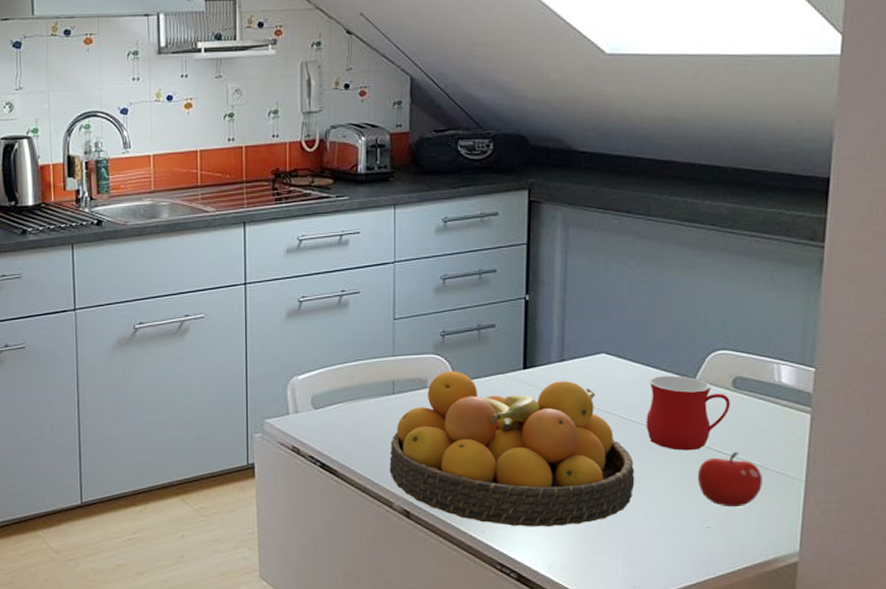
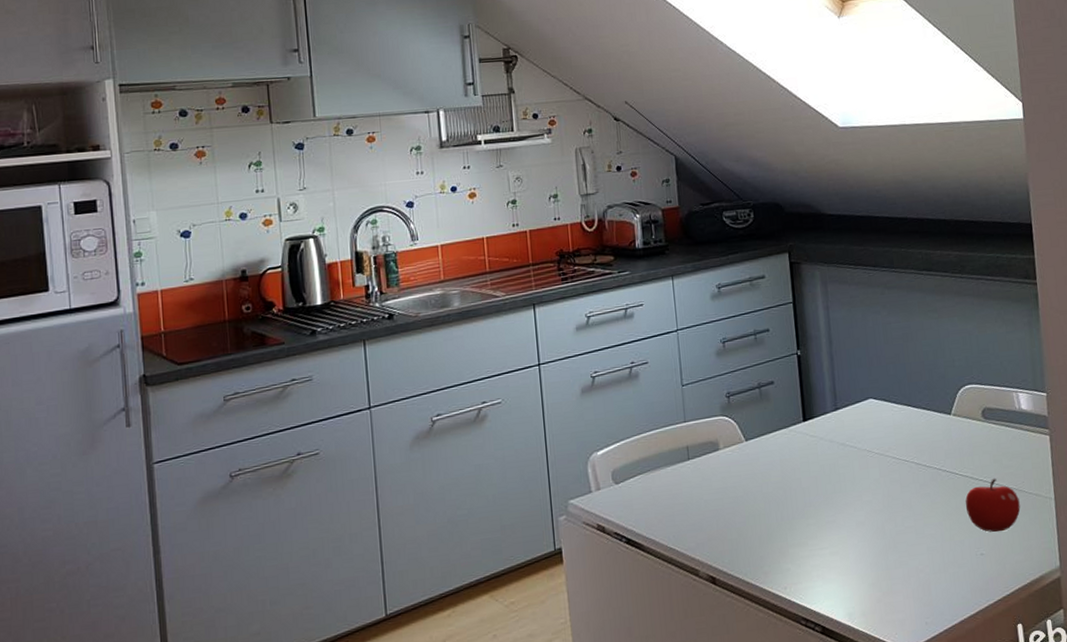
fruit bowl: present [389,371,635,527] -> none [690,428,914,579]
mug: present [646,375,730,451] -> none [913,412,983,484]

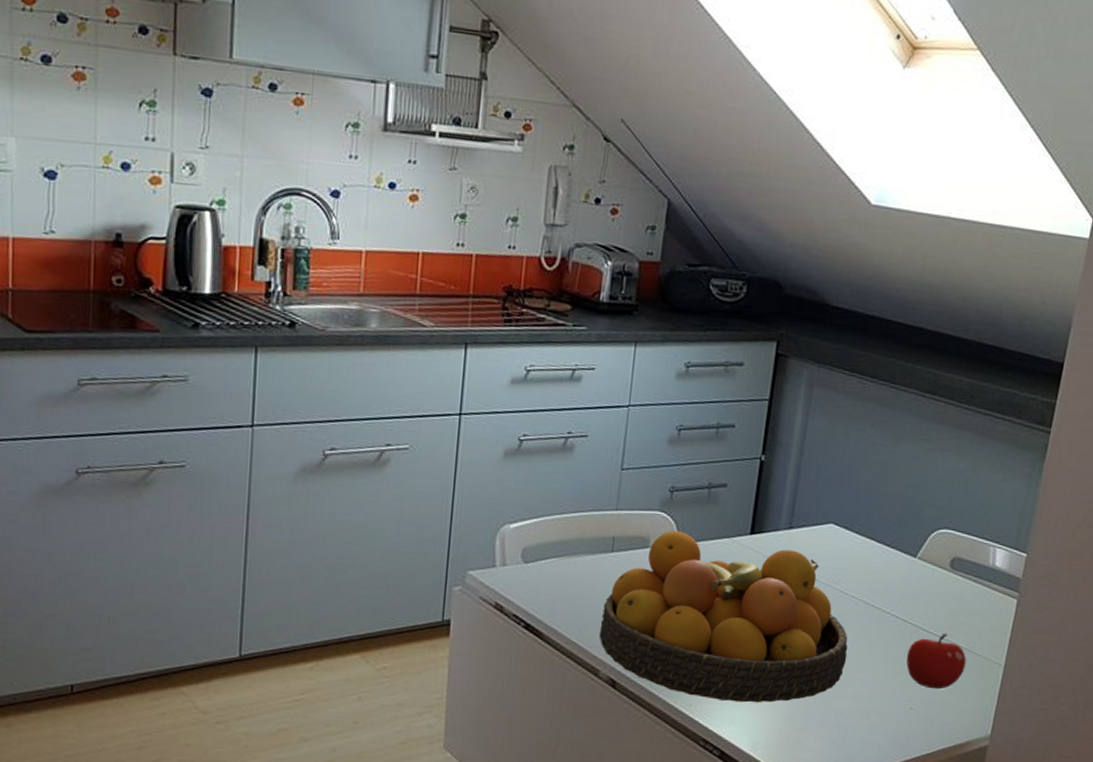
fruit bowl: none [690,428,914,579] -> present [599,530,848,703]

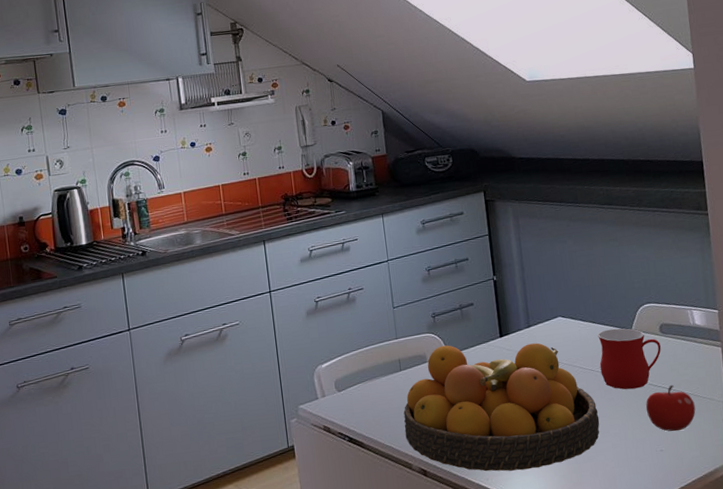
mug: none [864,551,946,630] -> present [597,328,661,390]

